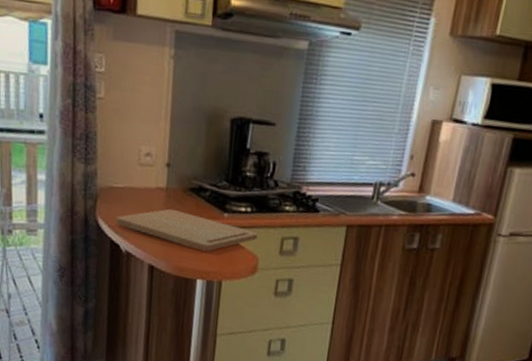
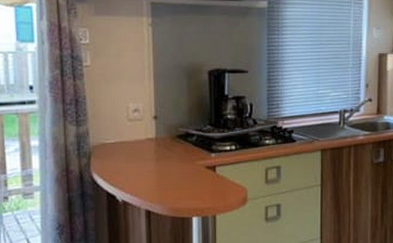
cutting board: present [115,208,258,252] -> none [110,156,244,190]

